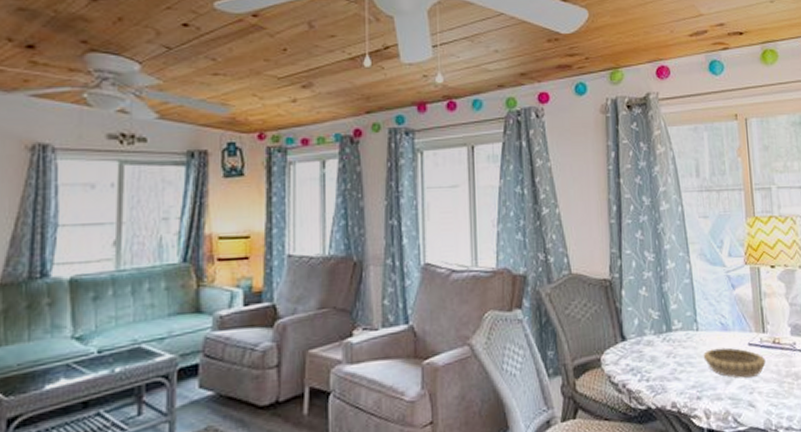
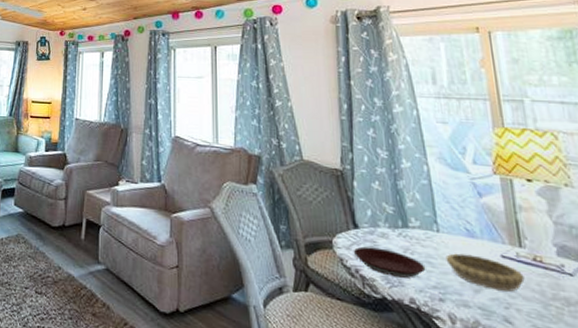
plate: none [620,357,686,385] -> present [353,246,426,278]

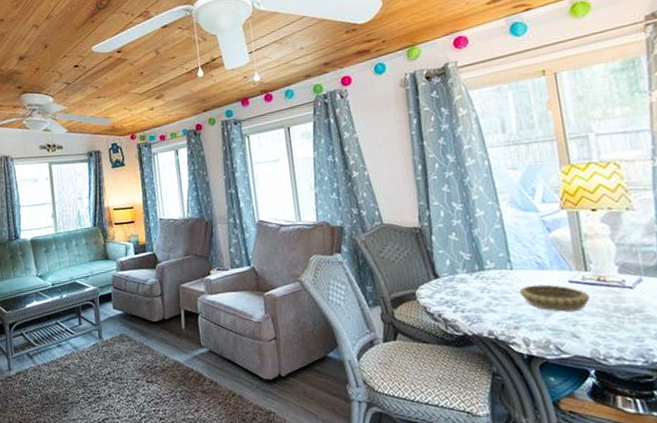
plate: present [353,246,426,278] -> none [435,292,502,315]

